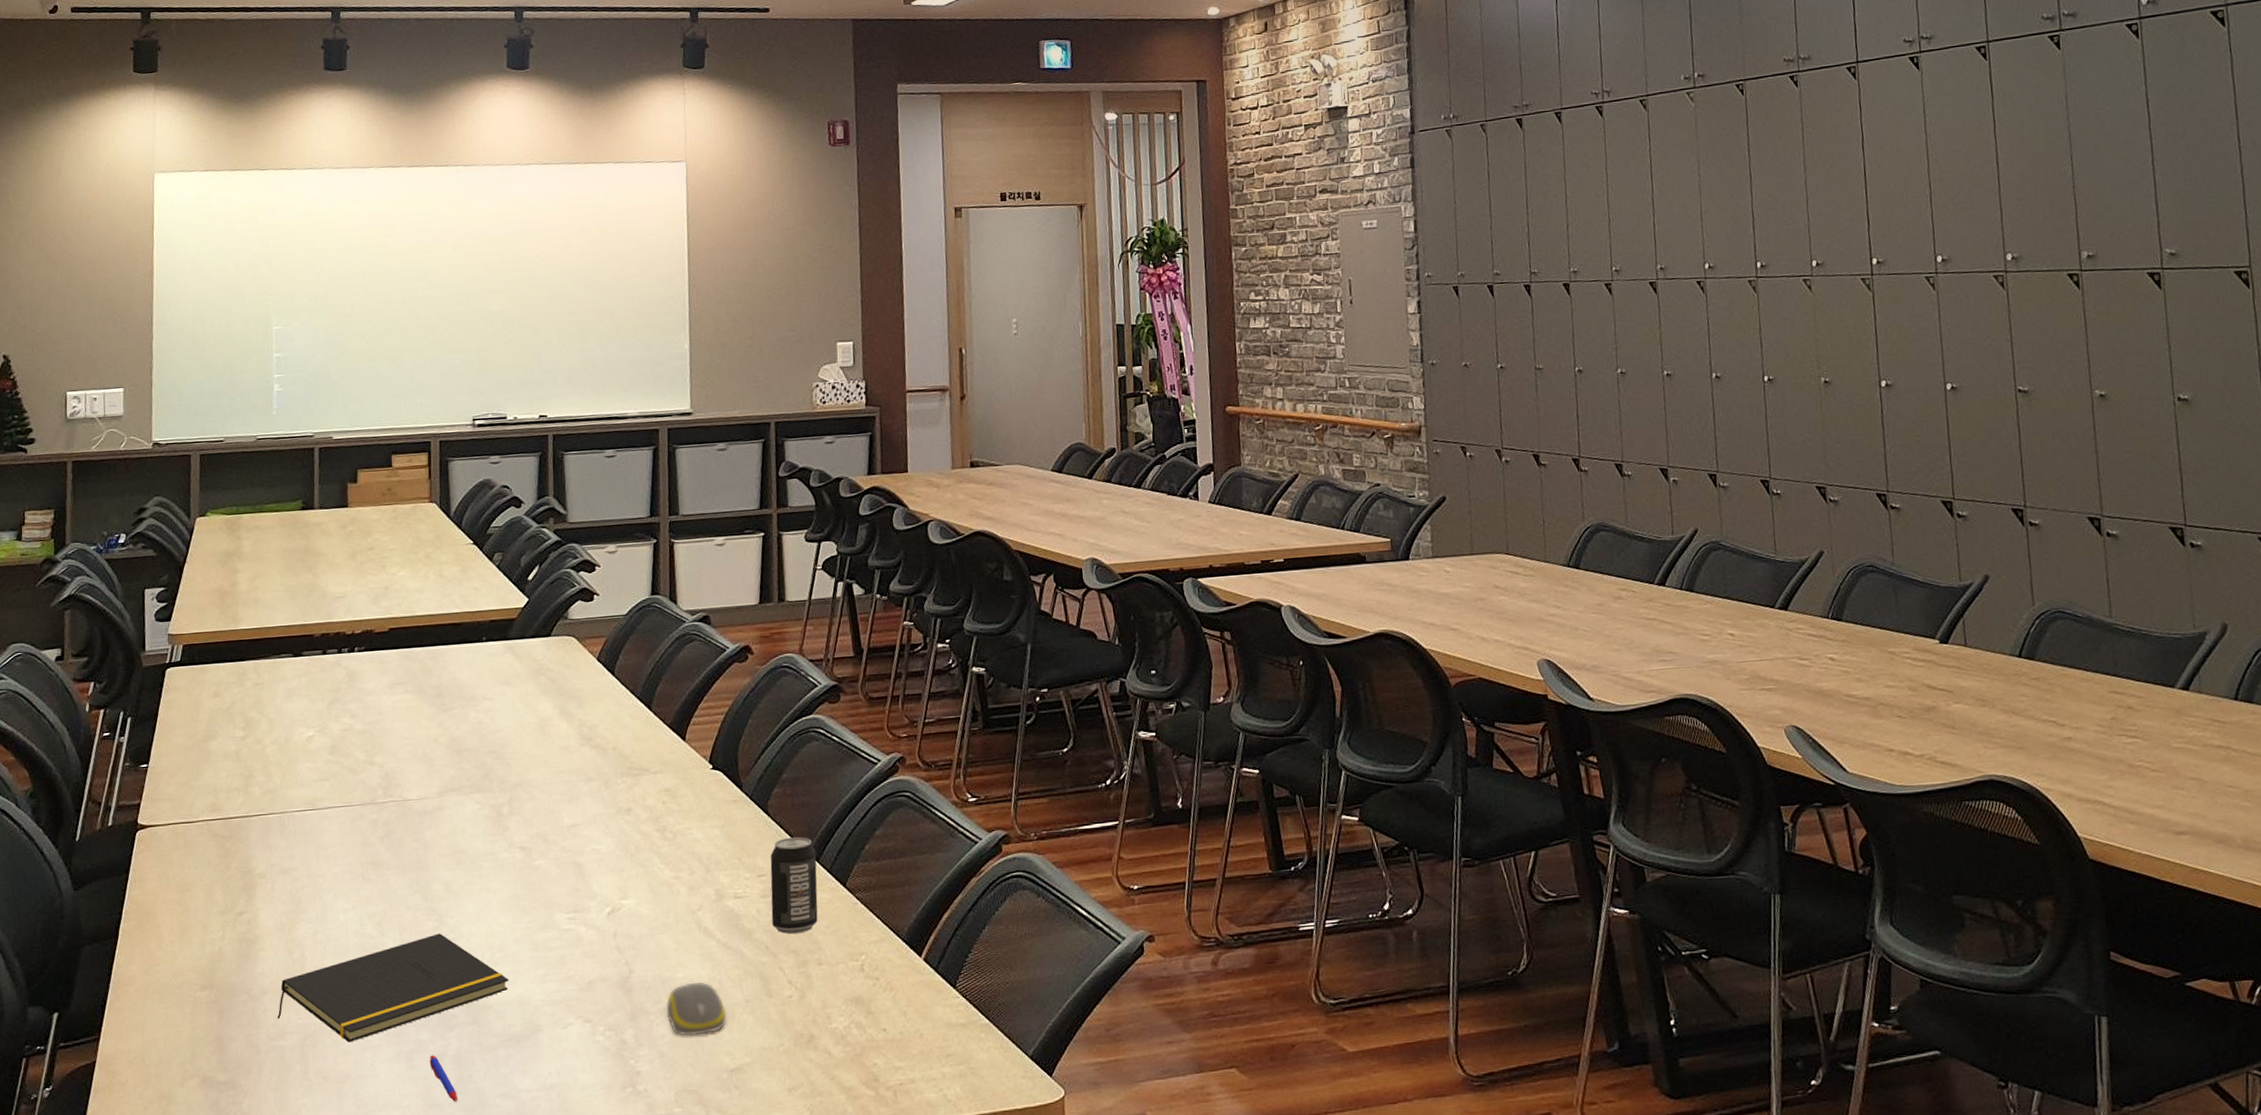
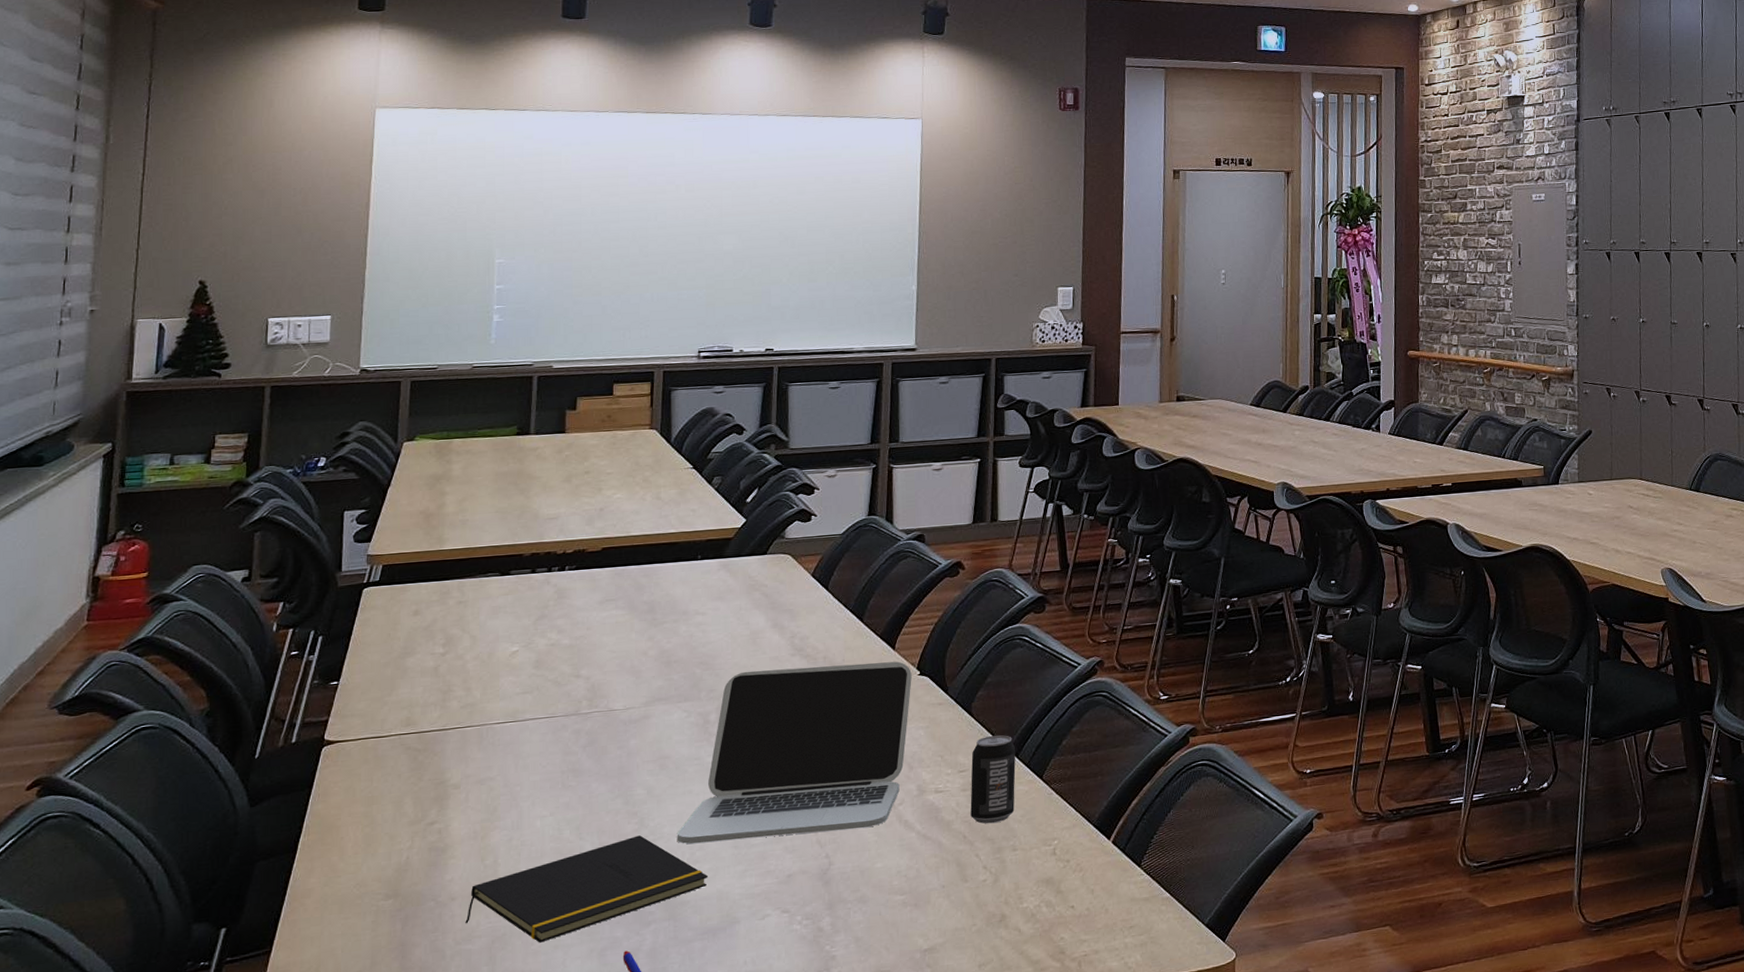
laptop: none [476,754,705,945] -> present [677,661,912,844]
computer mouse: present [665,982,727,1036] -> none [863,871,923,922]

